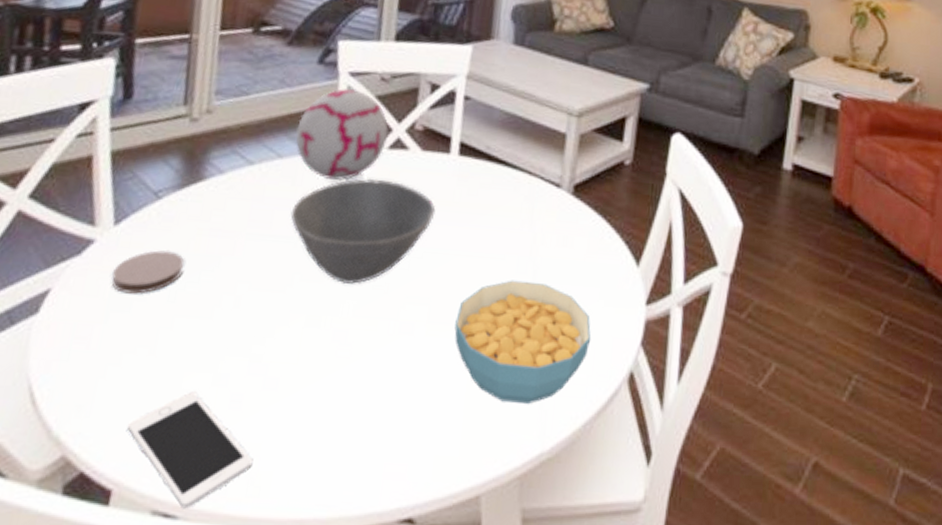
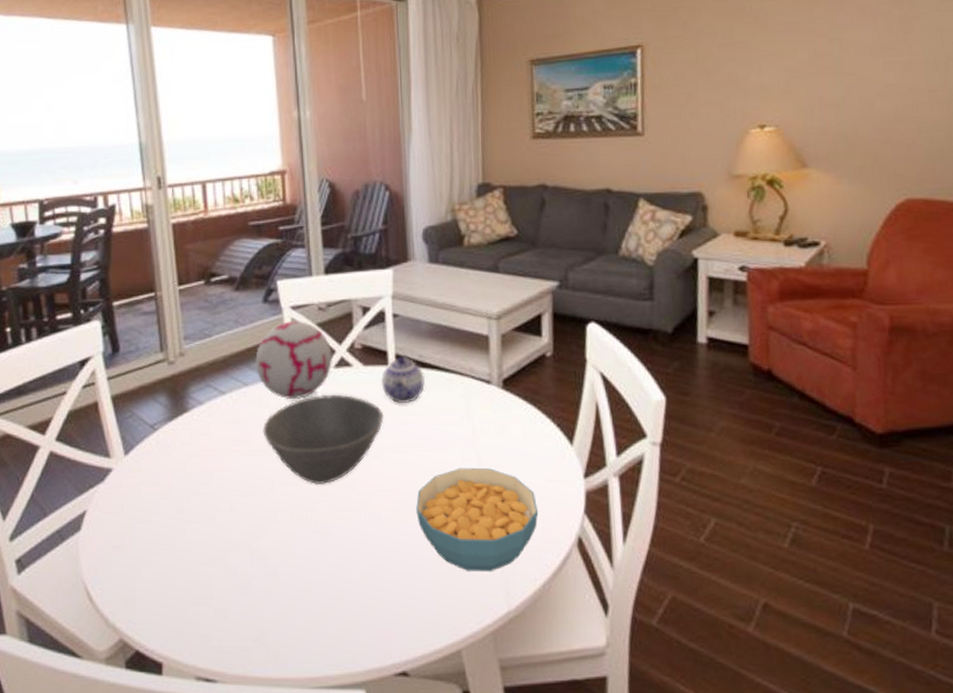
coaster: present [111,249,185,294] -> none [131,471,185,509]
cell phone: present [126,391,253,509] -> none [164,582,268,674]
teapot: none [438,143,489,201] -> present [381,354,425,404]

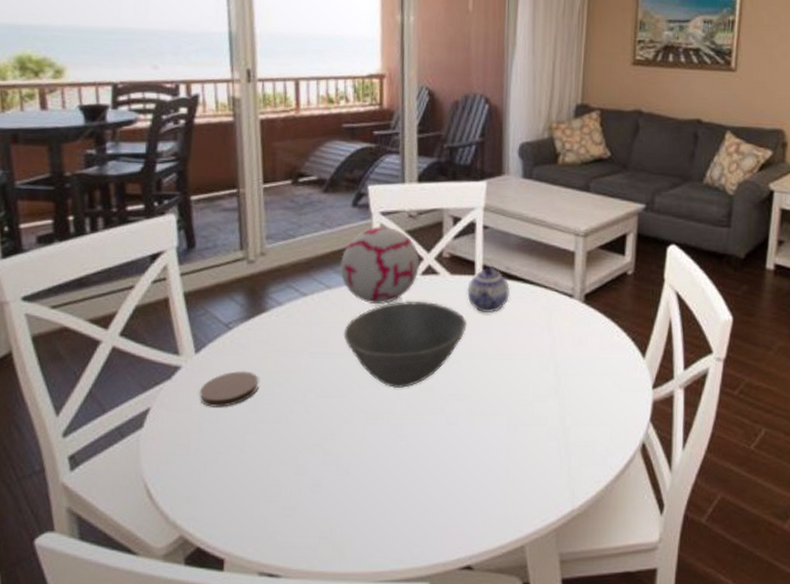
coaster: none [131,471,185,509] -> present [200,370,259,407]
cereal bowl: present [416,467,539,572] -> none [492,376,608,474]

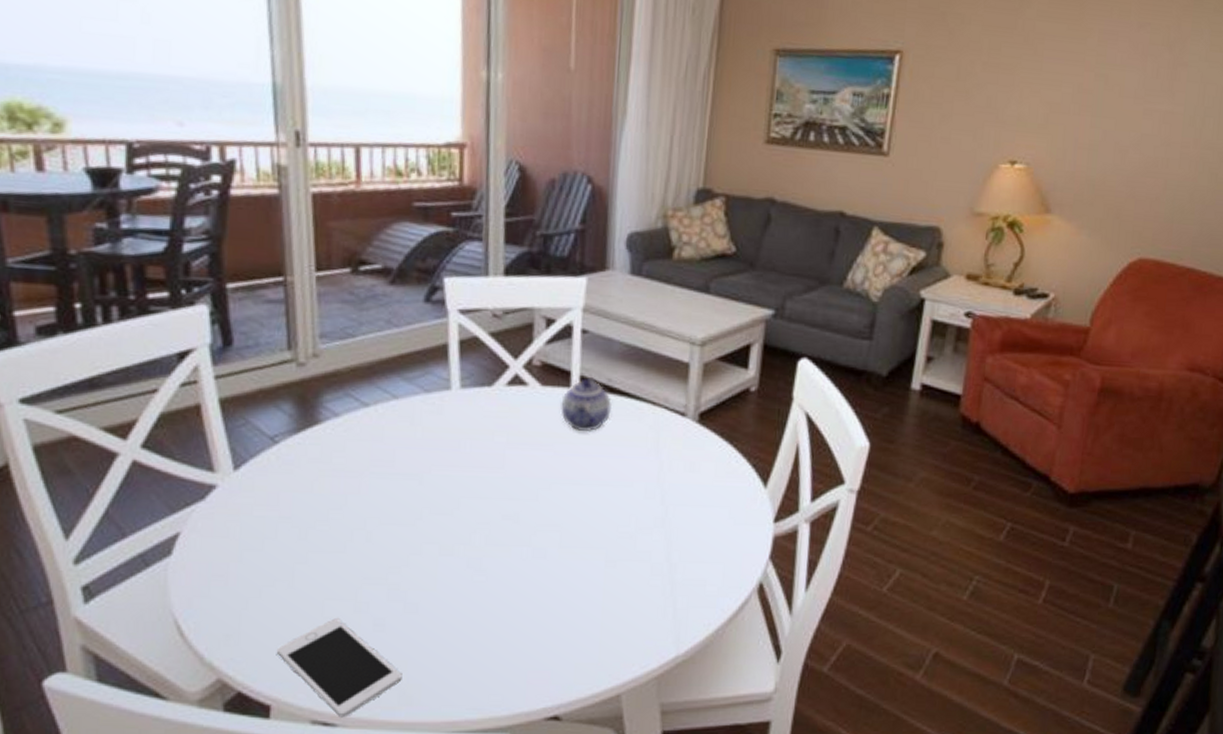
coaster: present [200,370,259,407] -> none [240,491,311,534]
cell phone: none [229,481,336,570] -> present [276,618,402,718]
decorative ball: present [340,225,421,304] -> none [409,326,506,418]
bowl: present [343,300,467,388] -> none [412,415,560,516]

